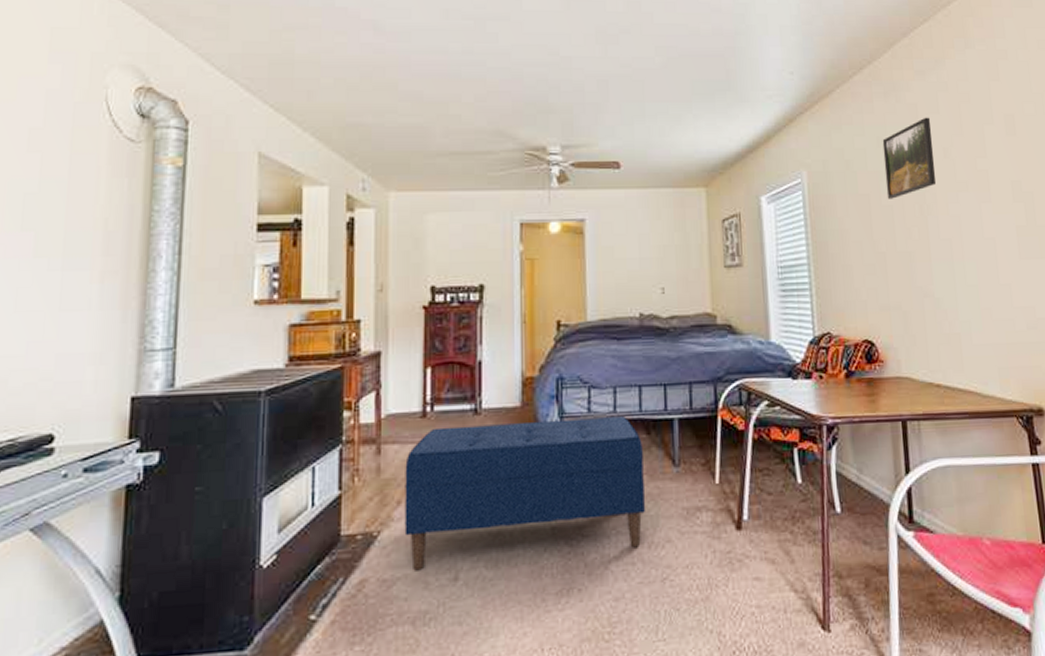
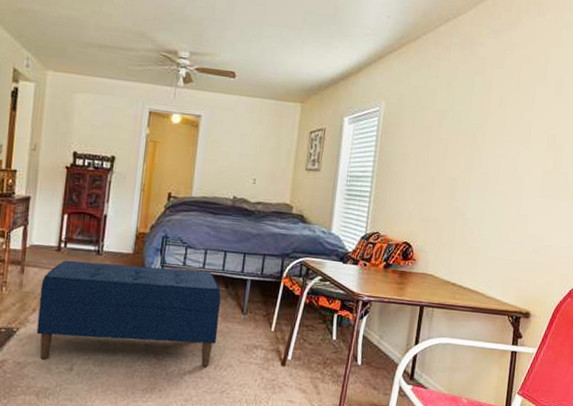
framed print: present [882,117,937,199] -> none [445,70,495,135]

